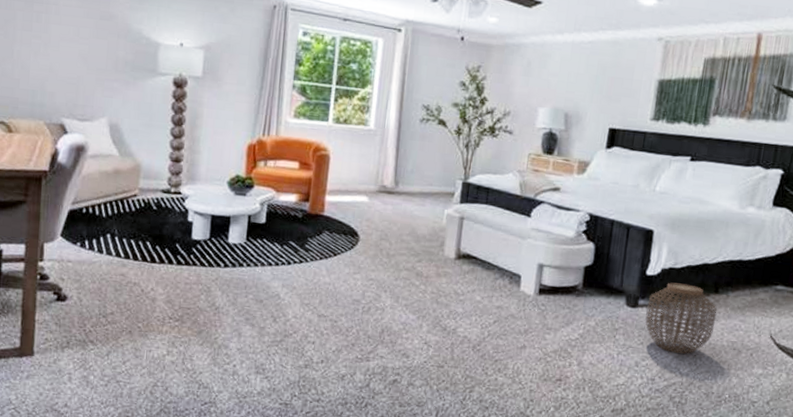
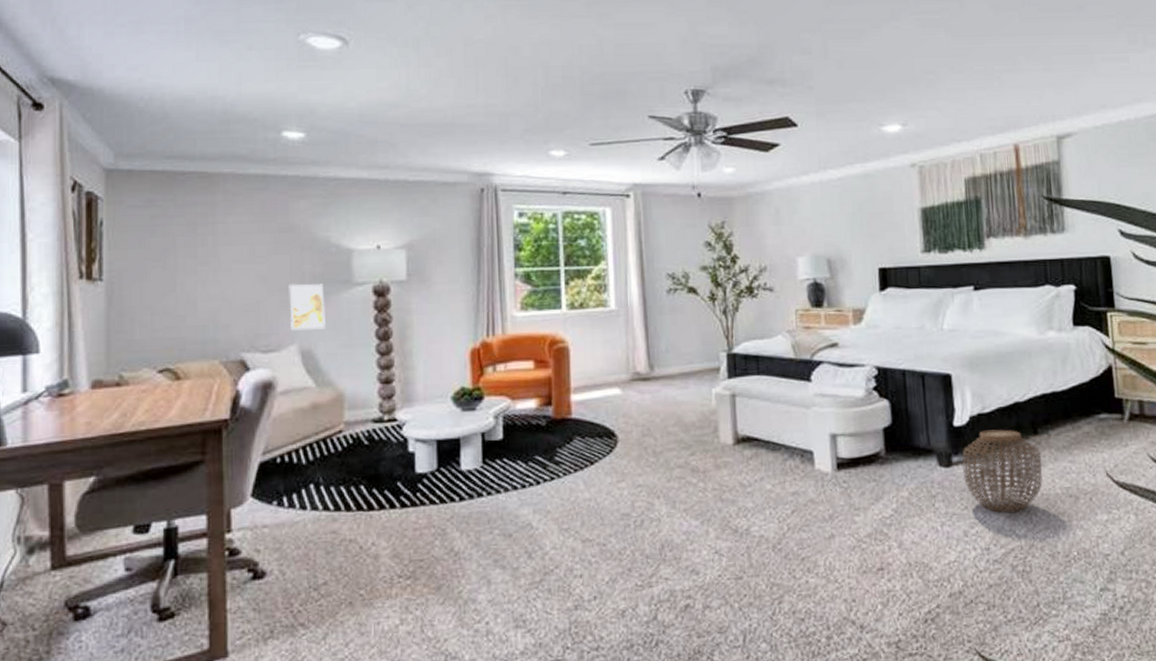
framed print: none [103,65,133,109] -> present [289,283,325,331]

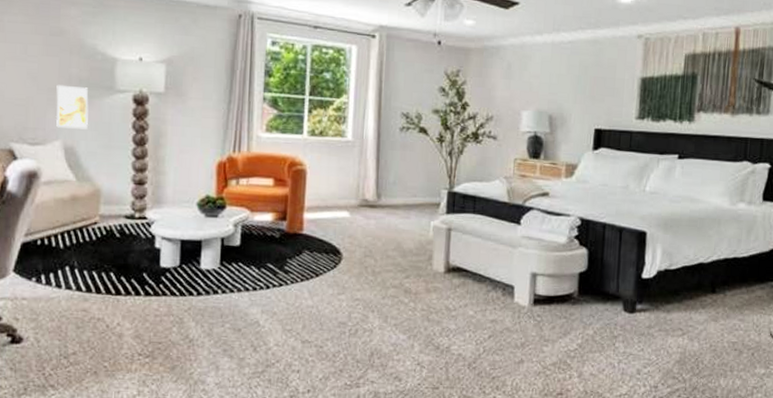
woven basket: present [962,429,1043,513] -> none [644,284,716,358]

